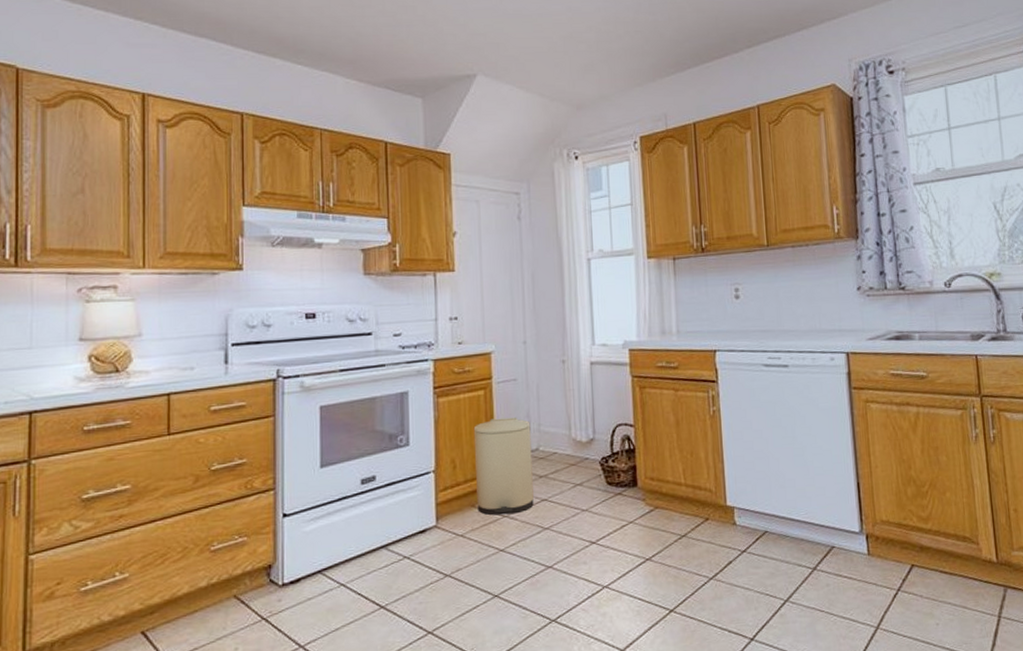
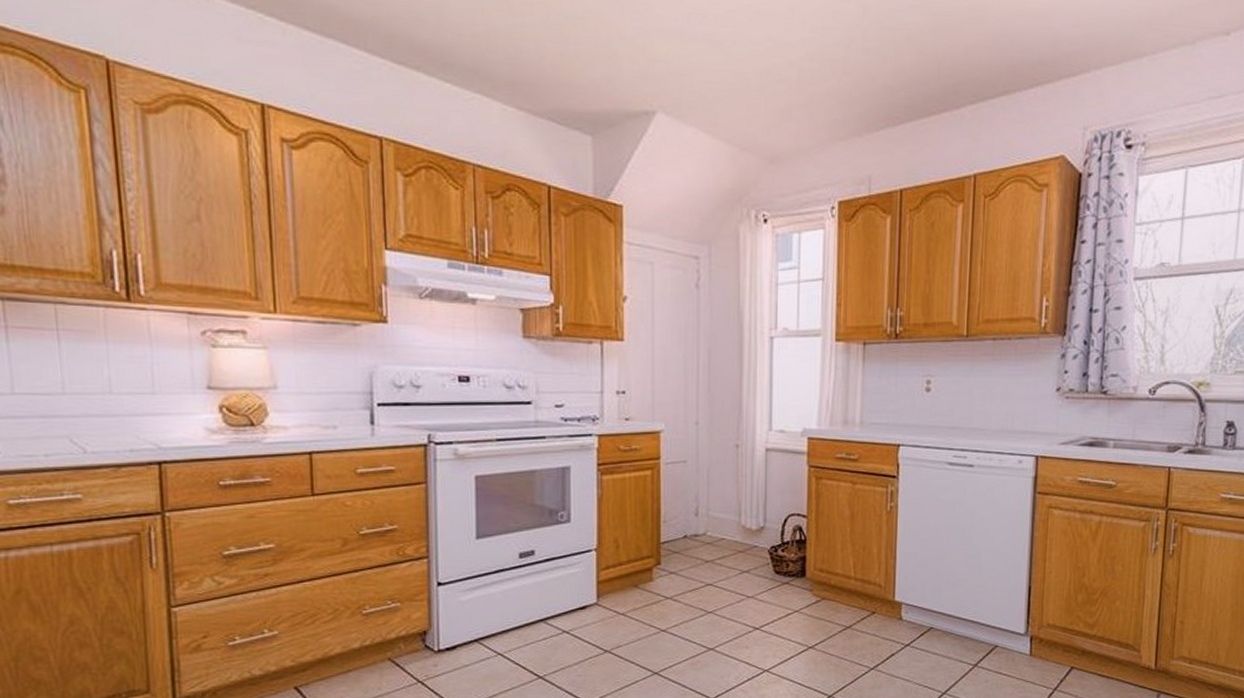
pedal bin: present [473,417,534,516] -> none [638,500,699,597]

